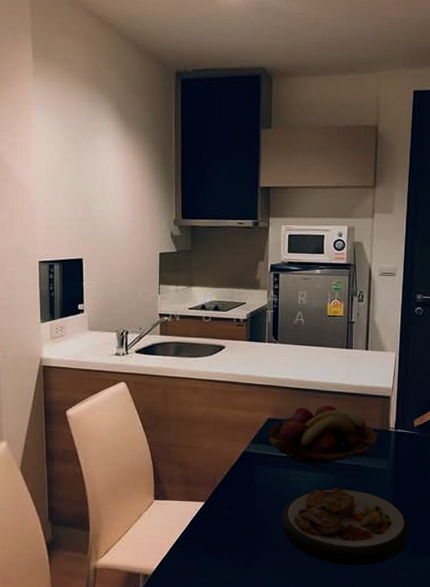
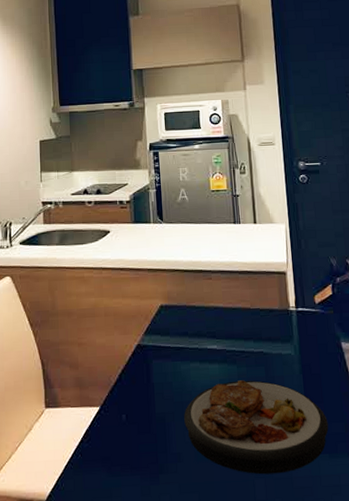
fruit basket: present [267,405,380,469] -> none [161,286,281,359]

